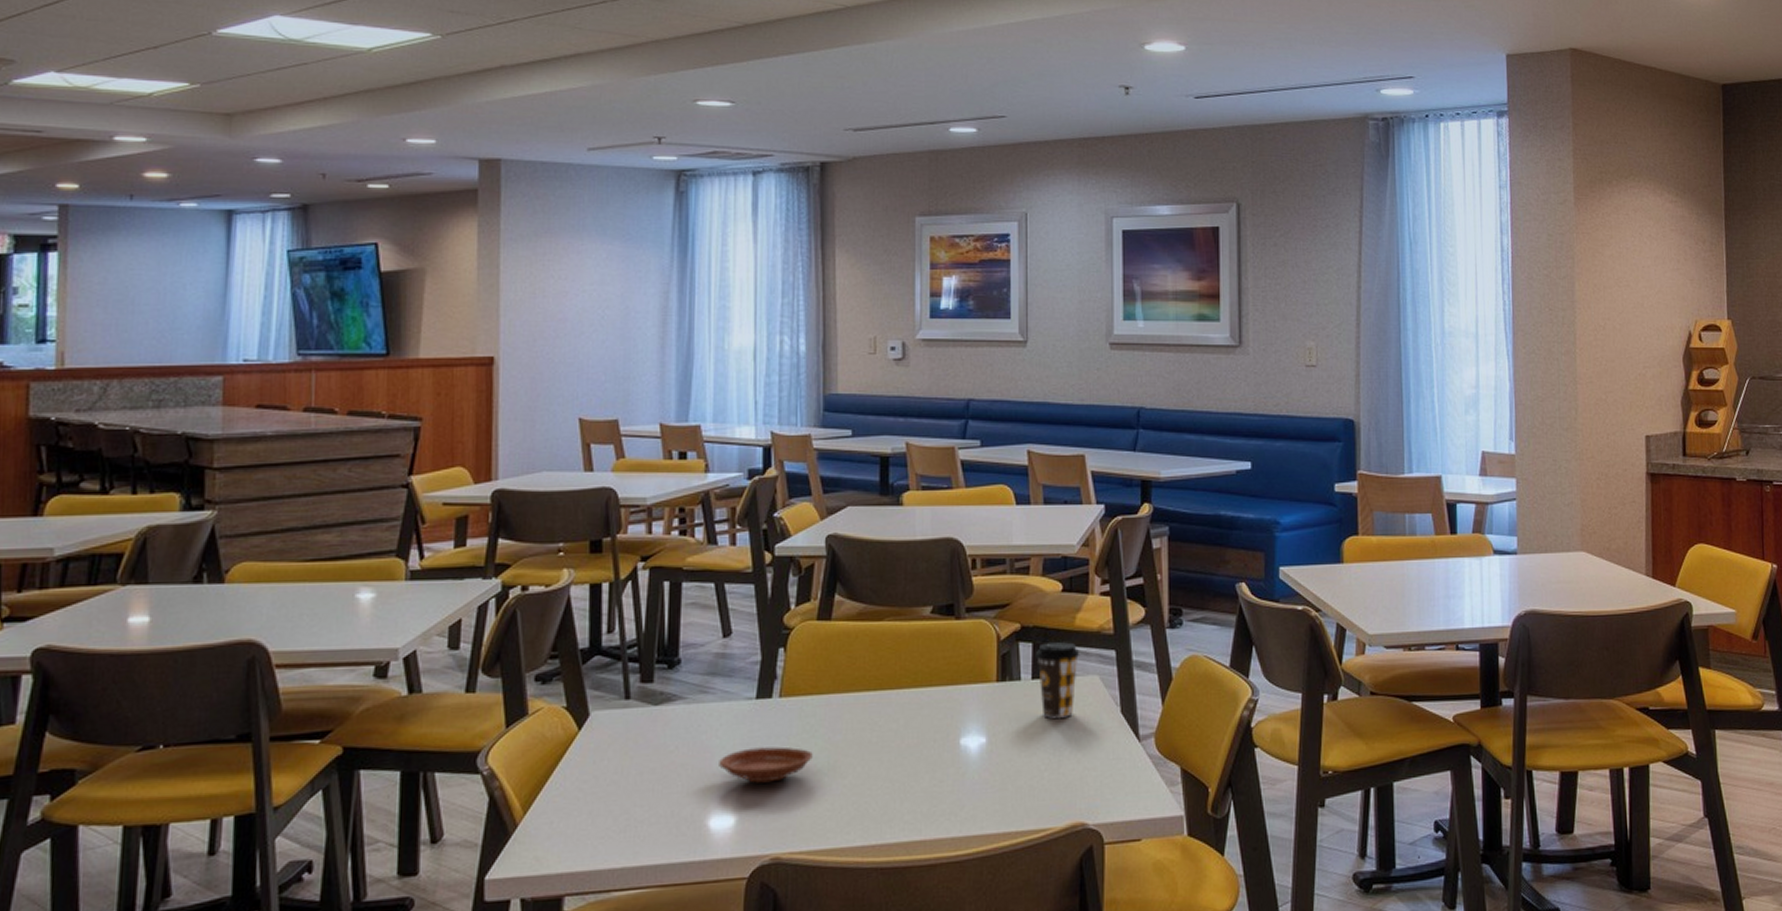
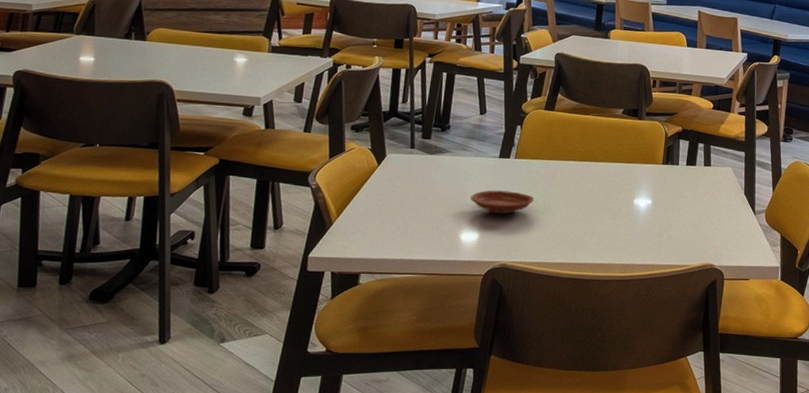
coffee cup: present [1035,642,1080,718] -> none [690,142,721,193]

